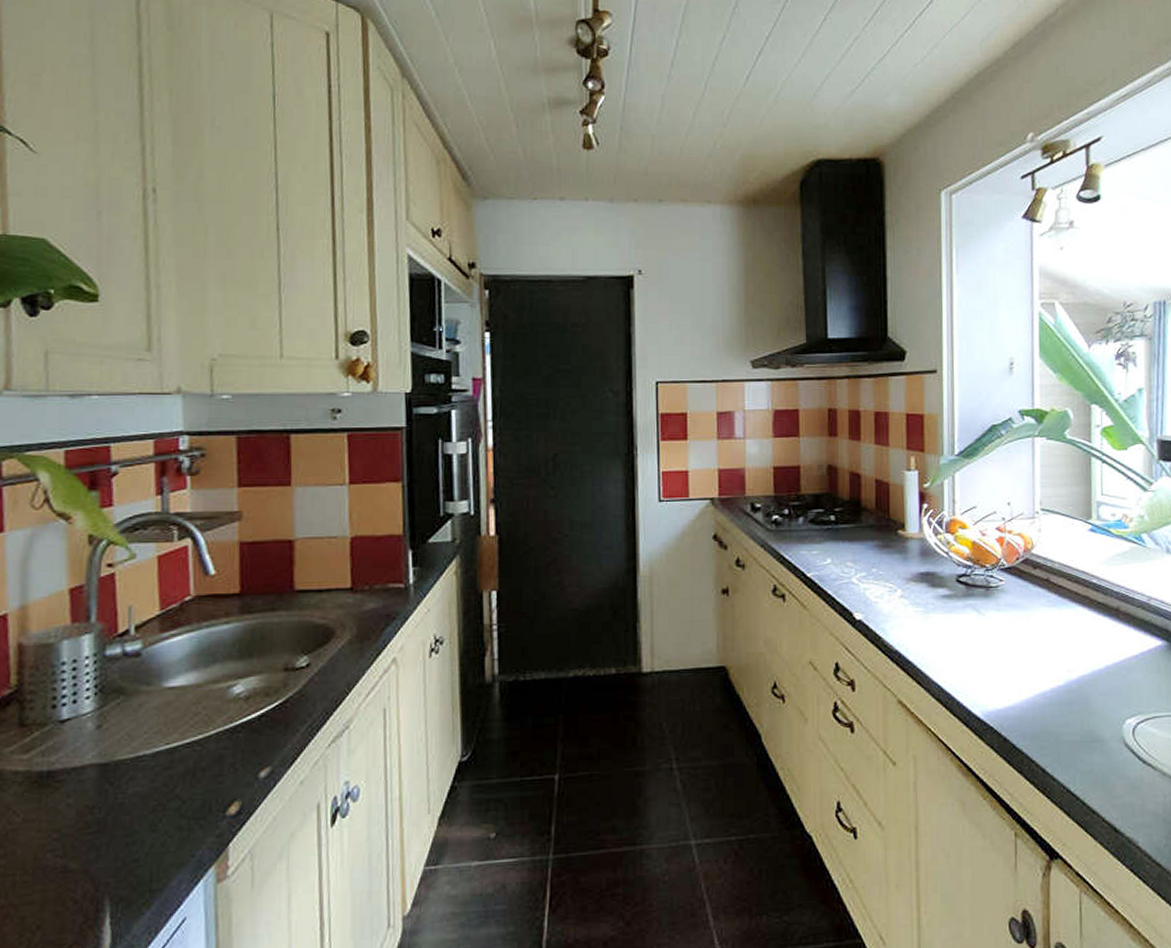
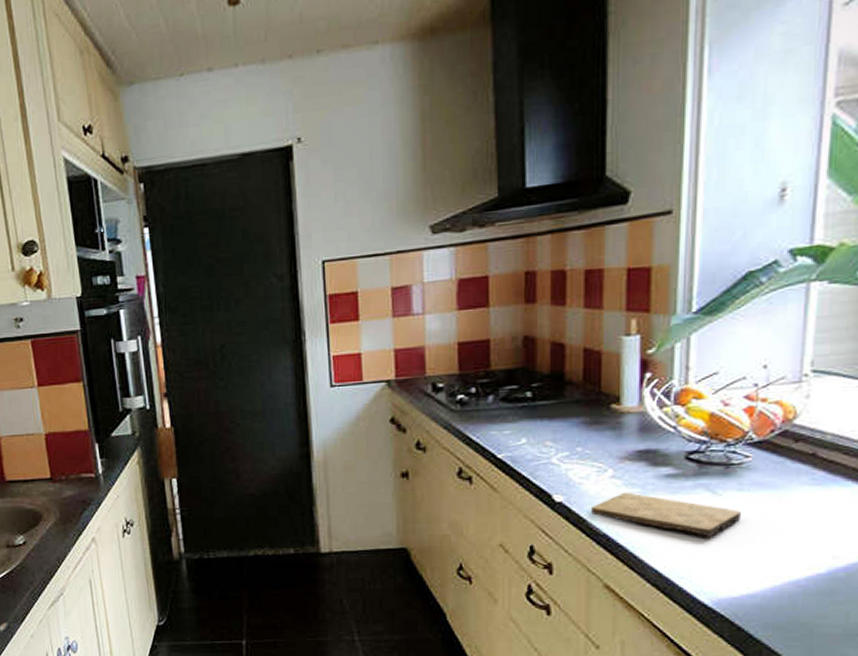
cutting board: none [884,611,1000,653] -> present [590,492,741,537]

